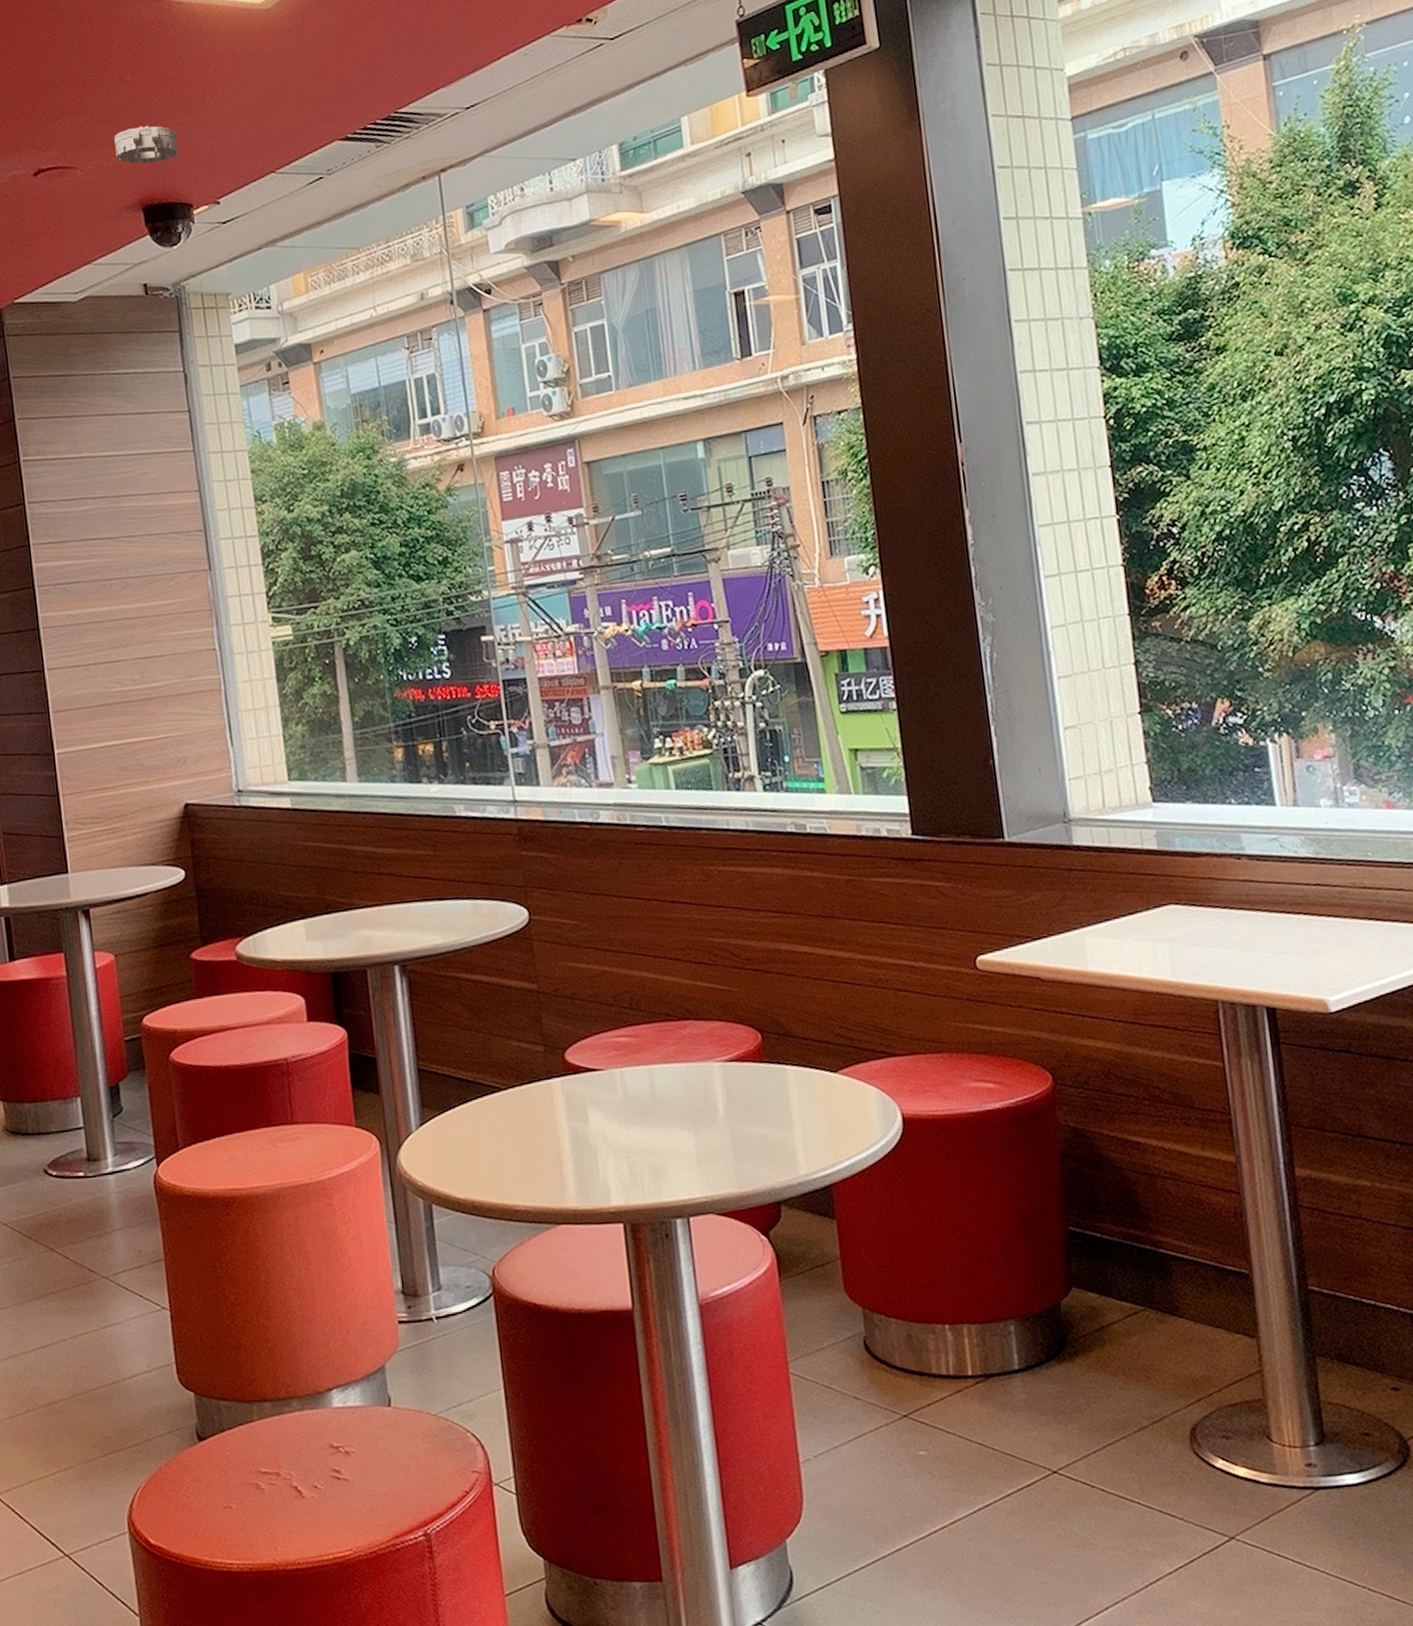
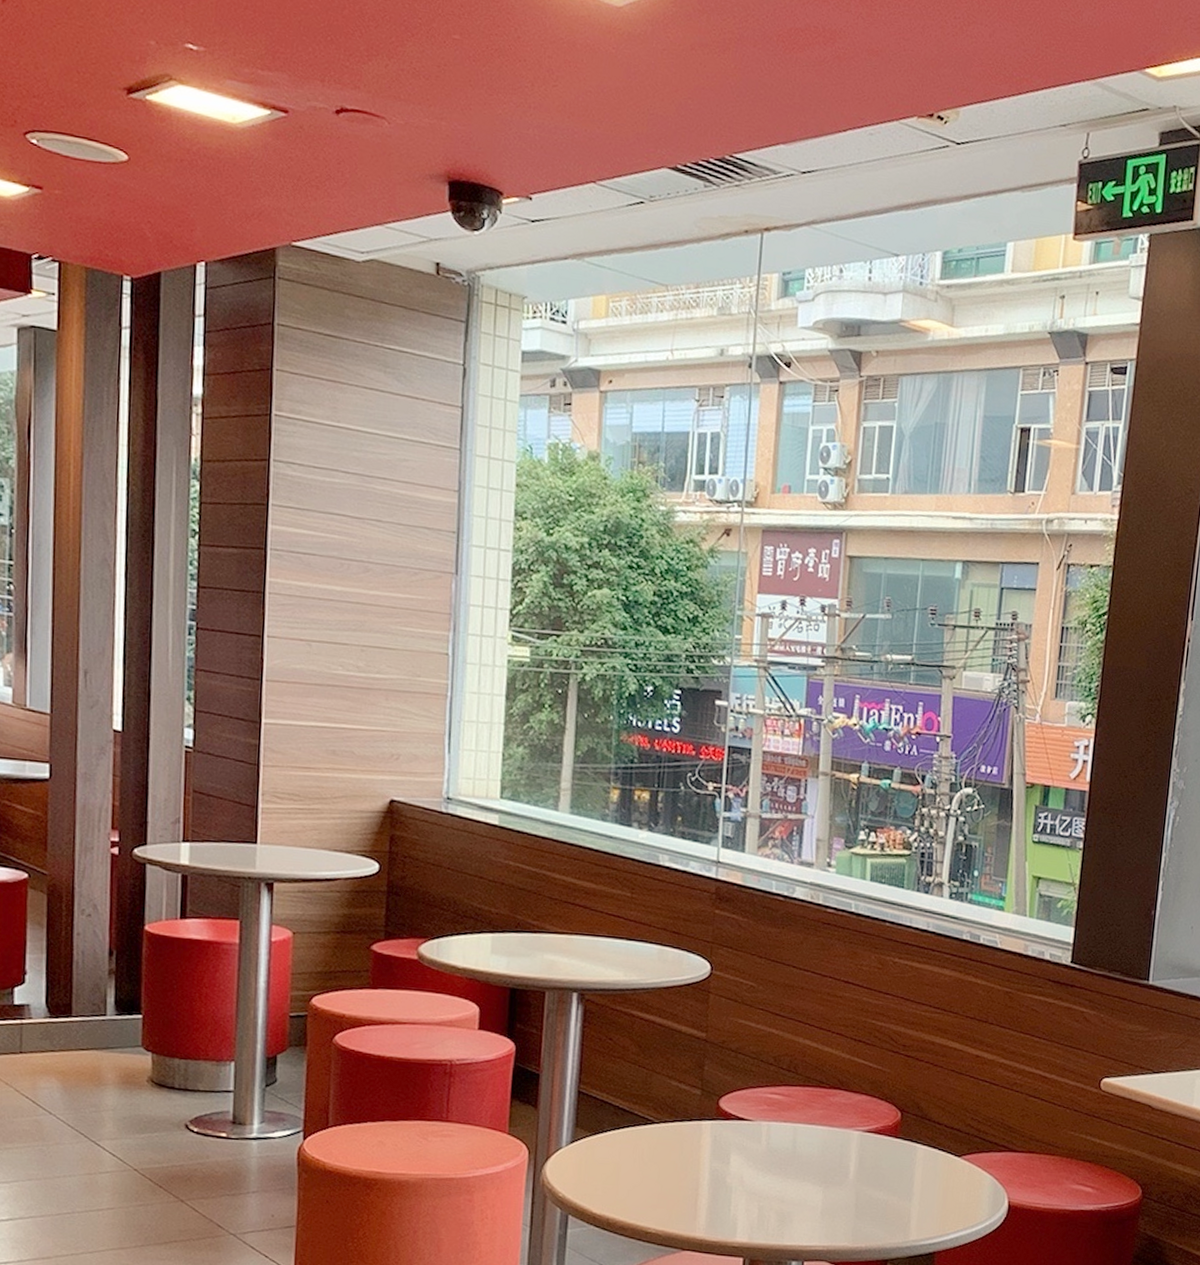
smoke detector: present [114,125,179,164] -> none [429,92,499,138]

